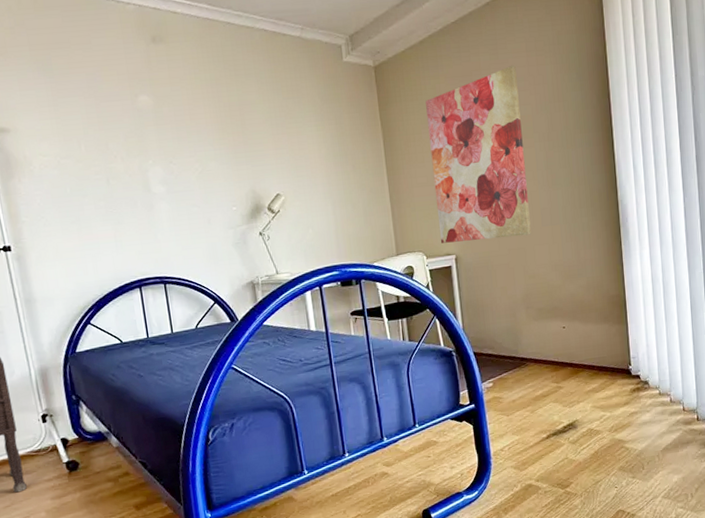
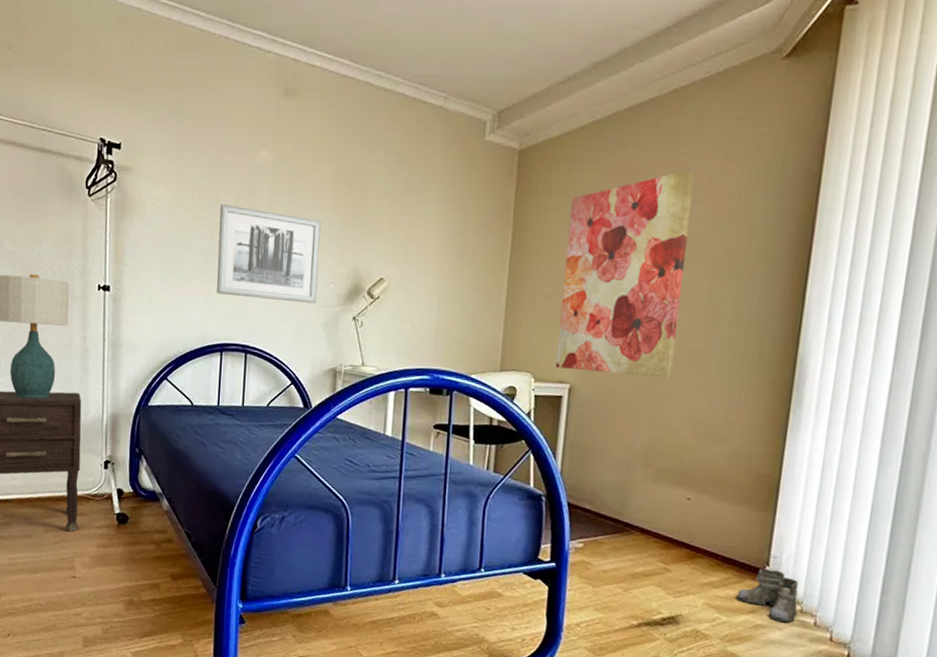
wall art: none [110,149,223,234] -> present [217,204,321,304]
boots: none [613,367,665,407] -> present [736,569,806,623]

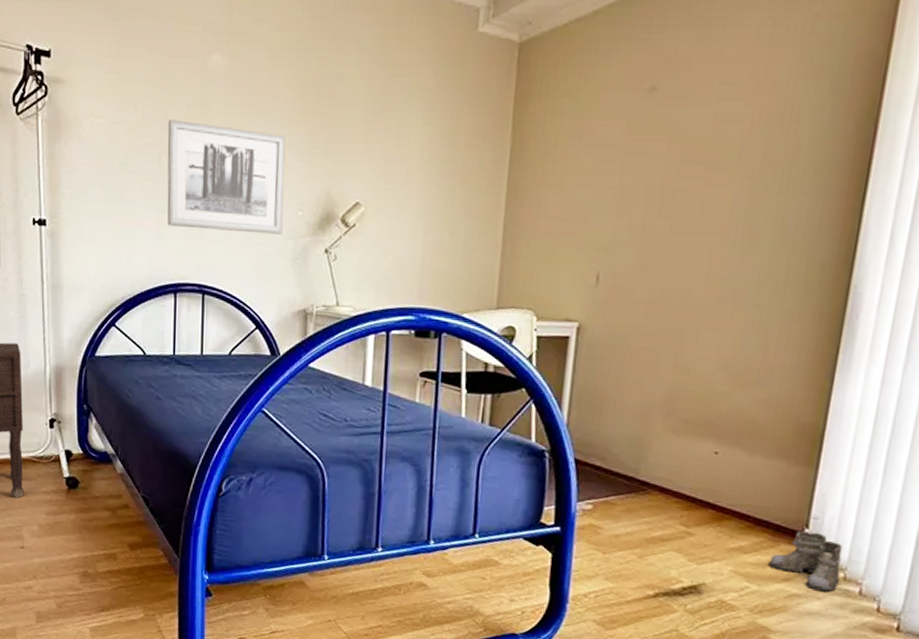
wall art: present [555,170,695,378] -> none [561,60,733,313]

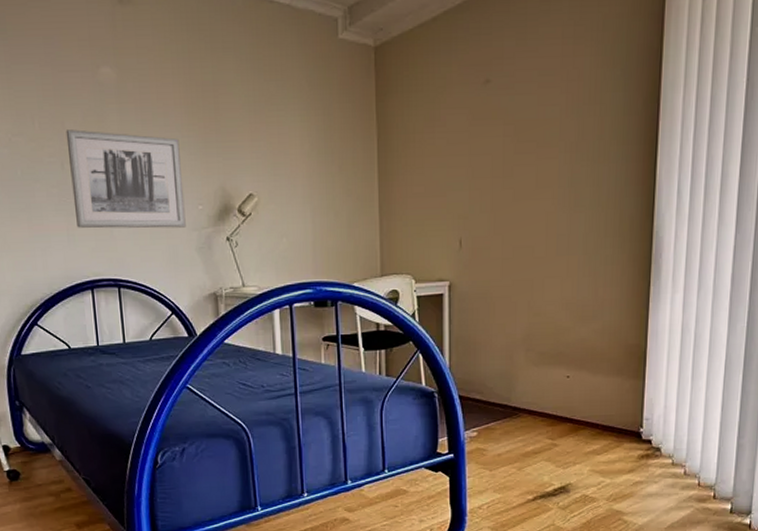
boots: present [769,532,850,592] -> none [617,430,677,477]

